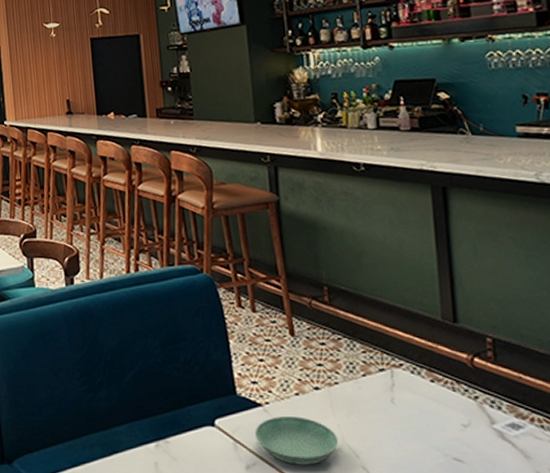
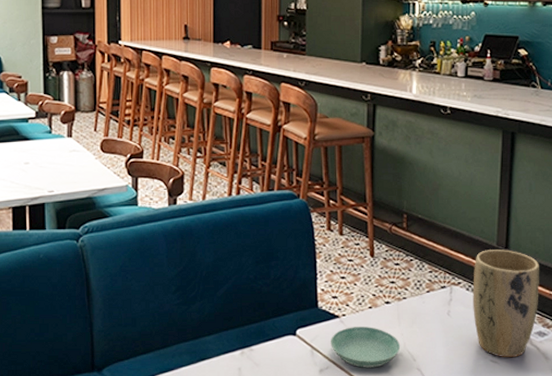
plant pot: none [416,324,506,455] -> present [473,250,540,357]

